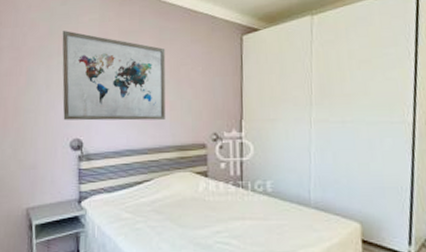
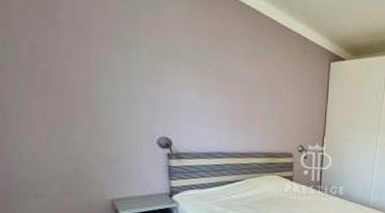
wall art: present [62,31,166,121] -> none [141,19,258,129]

